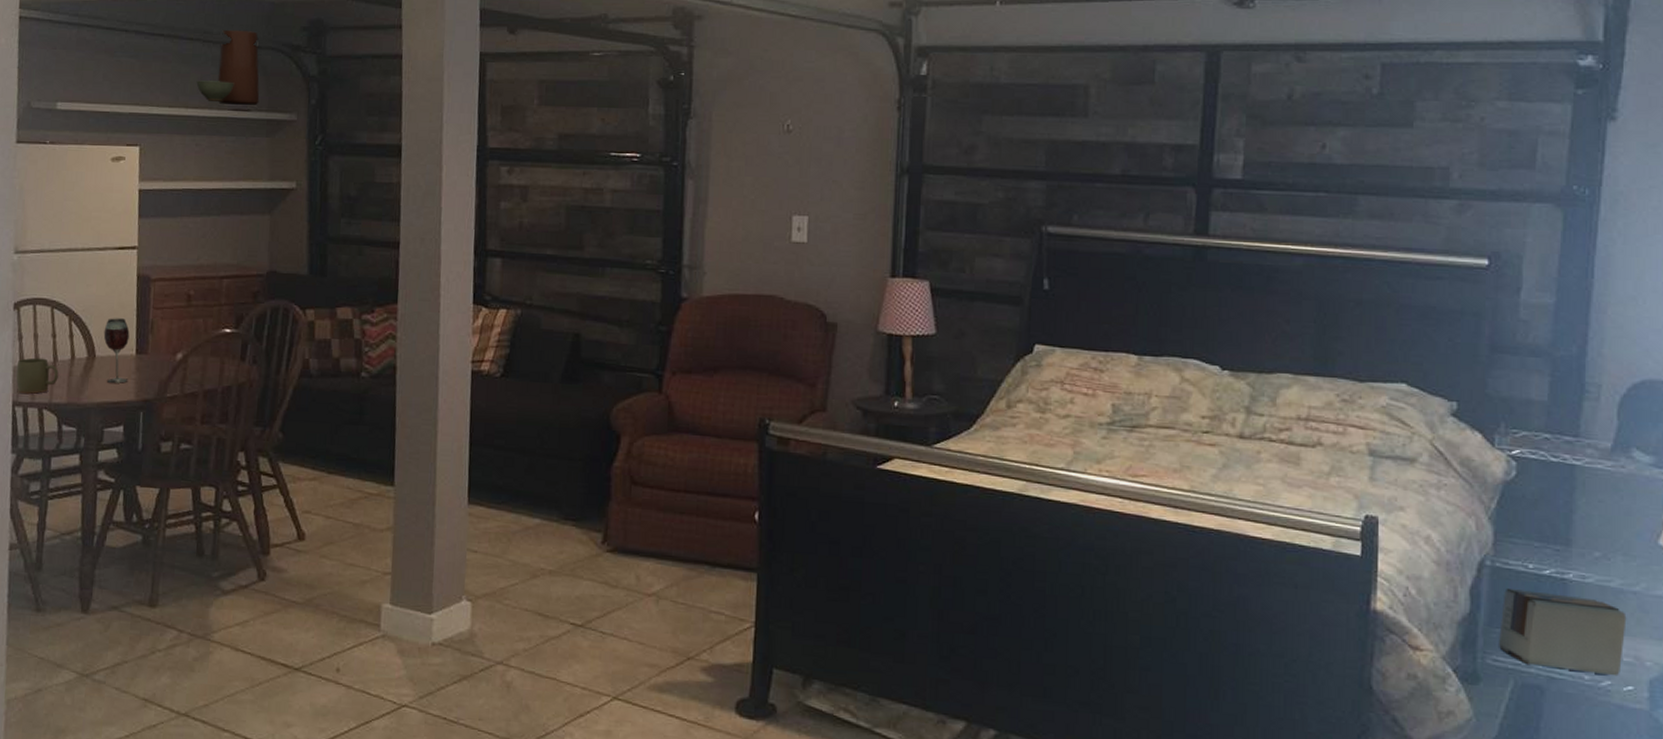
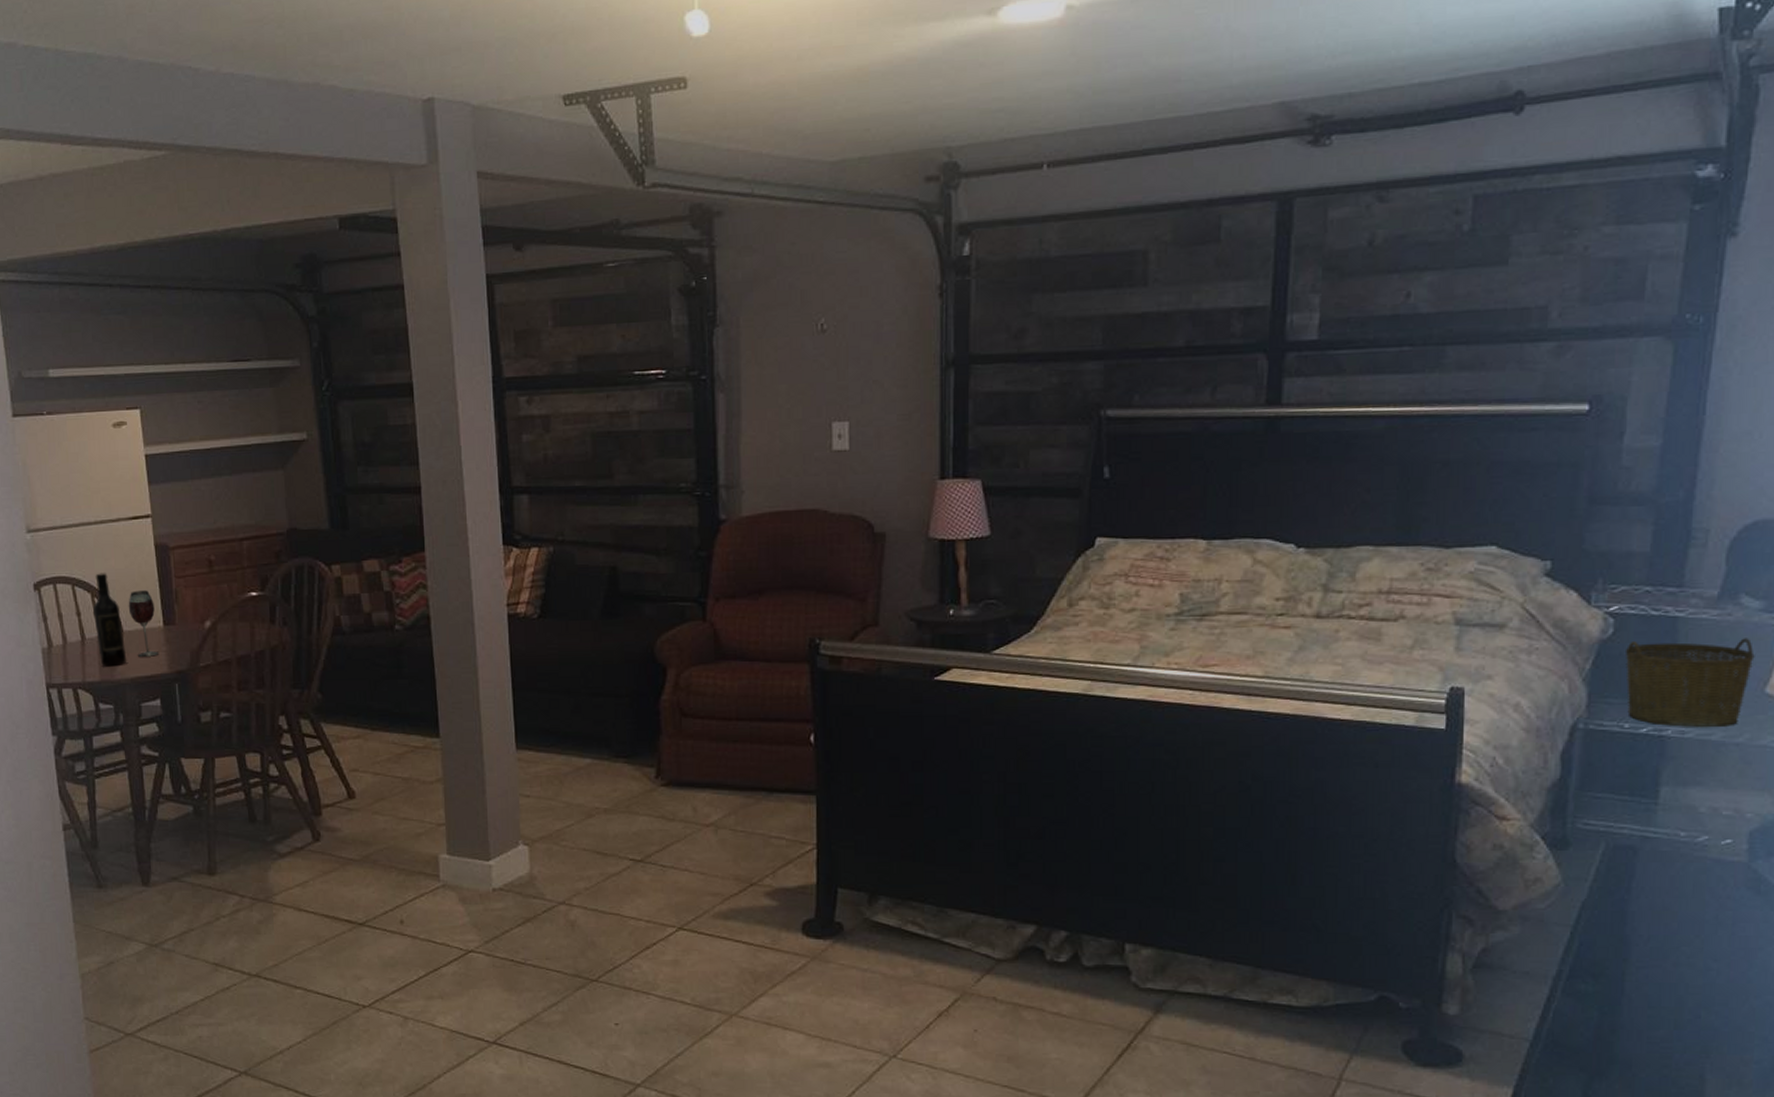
mug: present [16,357,59,394] -> none [45,637,89,675]
wine bottle: none [68,298,96,390] -> present [92,573,127,667]
bowl: present [196,80,234,103] -> none [190,331,231,355]
vase: present [218,30,259,106] -> none [211,273,259,357]
box: present [1499,589,1627,677] -> none [1591,751,1728,831]
basket: none [1528,485,1648,575] -> present [1625,638,1755,728]

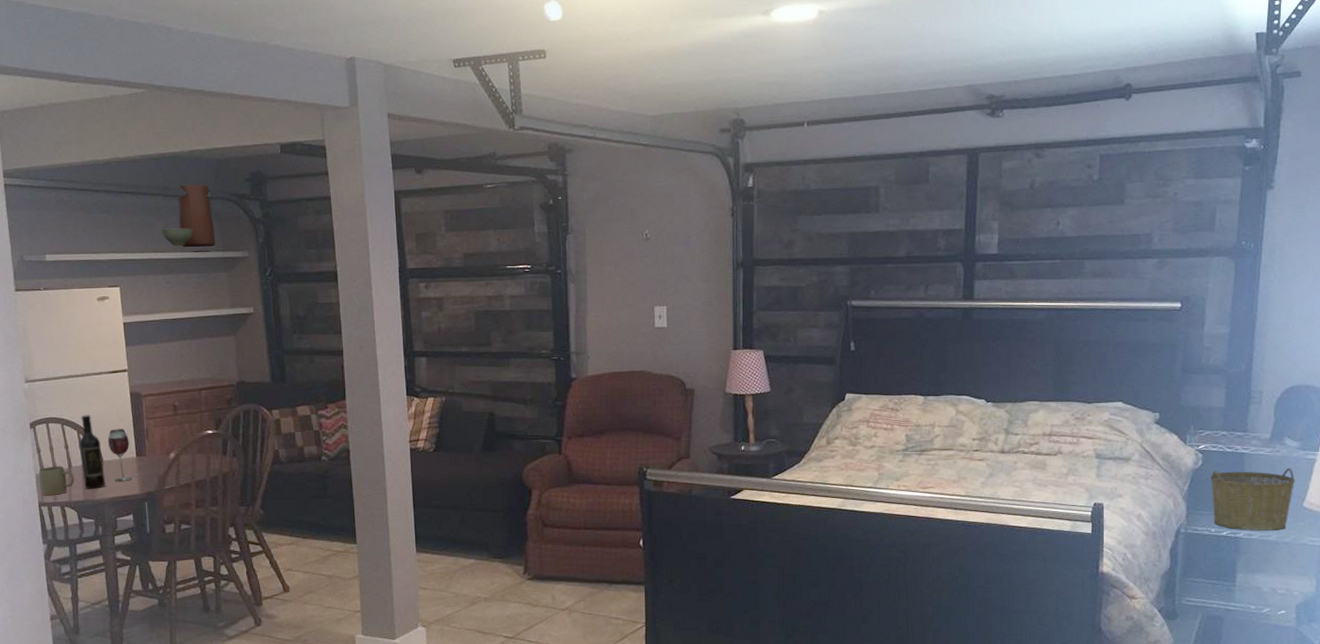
mug: none [45,637,89,675] -> present [38,466,74,495]
bowl: none [190,331,231,355] -> present [161,228,194,246]
vase: none [211,273,259,357] -> present [178,185,216,248]

